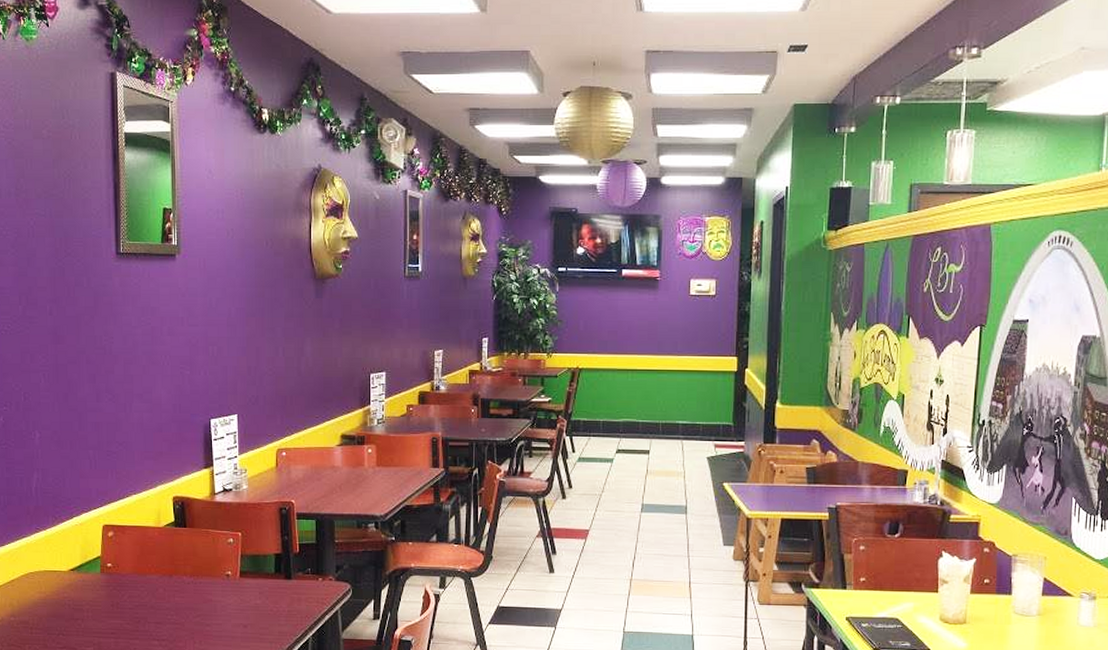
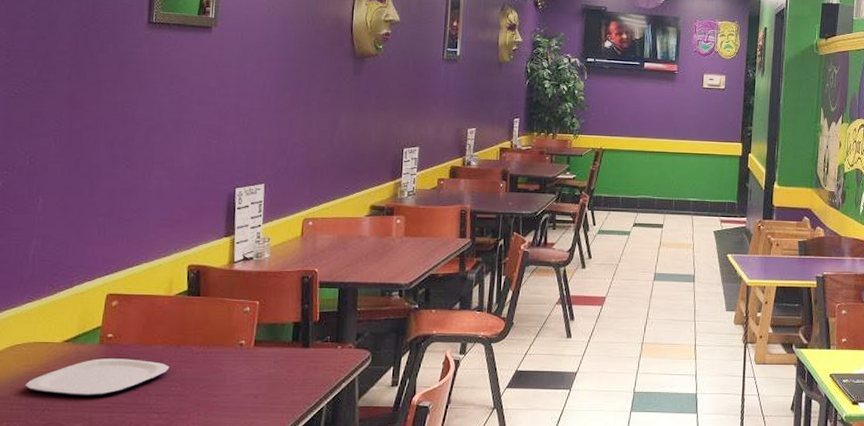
plate: none [41,587,165,623] -> present [25,358,170,396]

